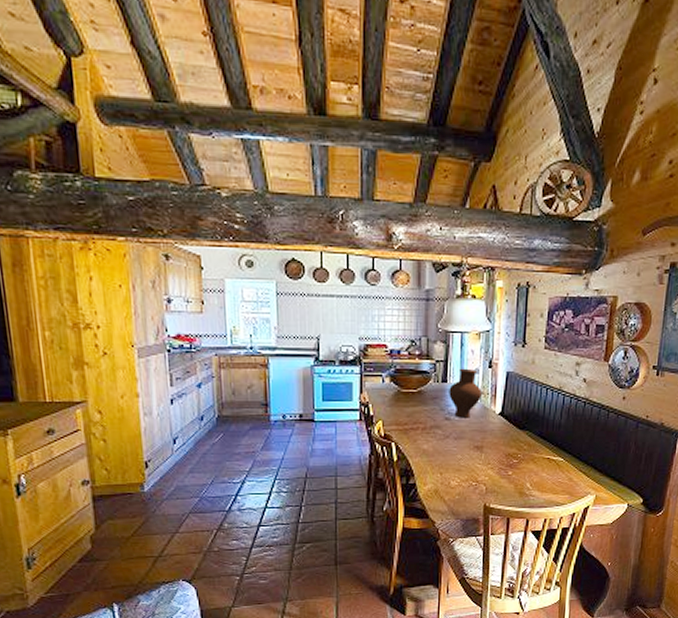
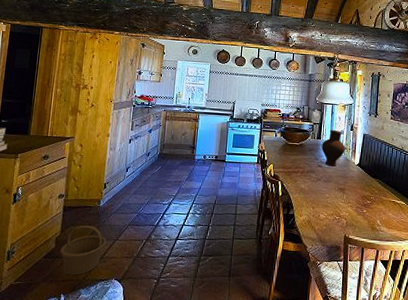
basket: none [100,517,163,580] -> present [60,225,107,275]

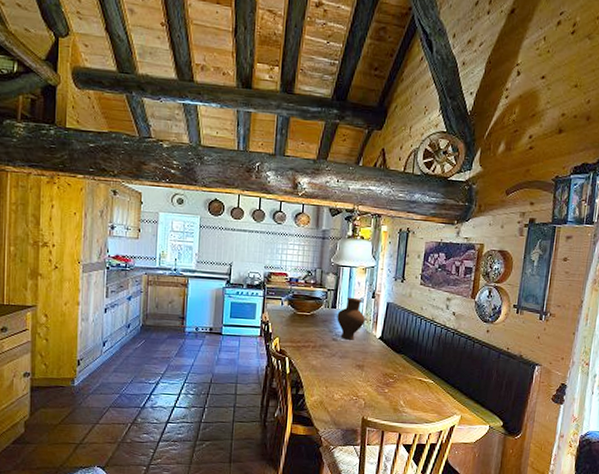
basket: present [60,225,107,275] -> none [31,407,85,463]

